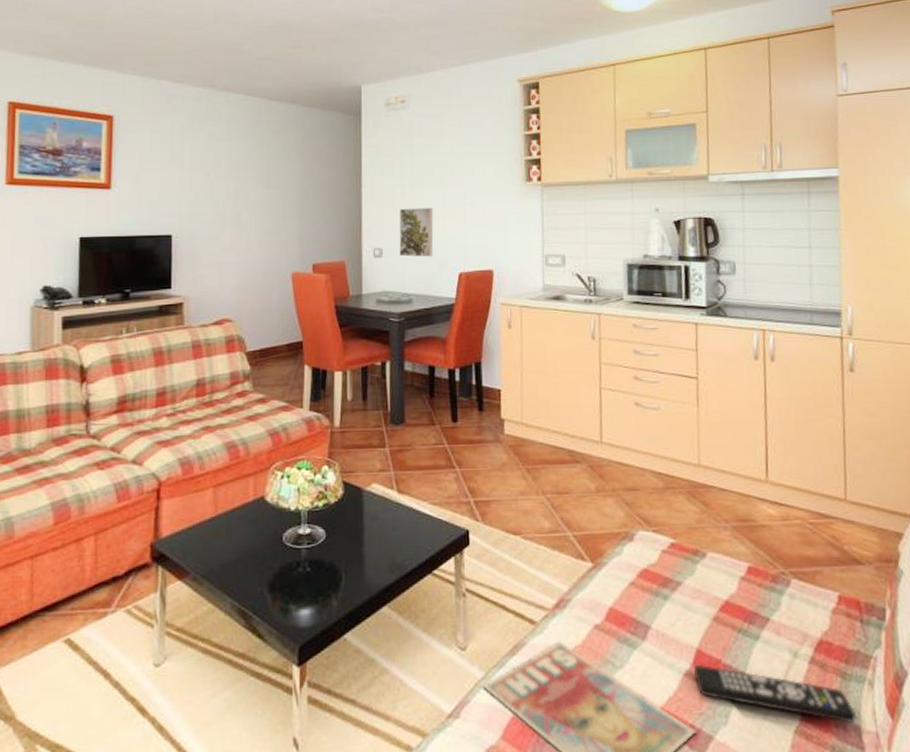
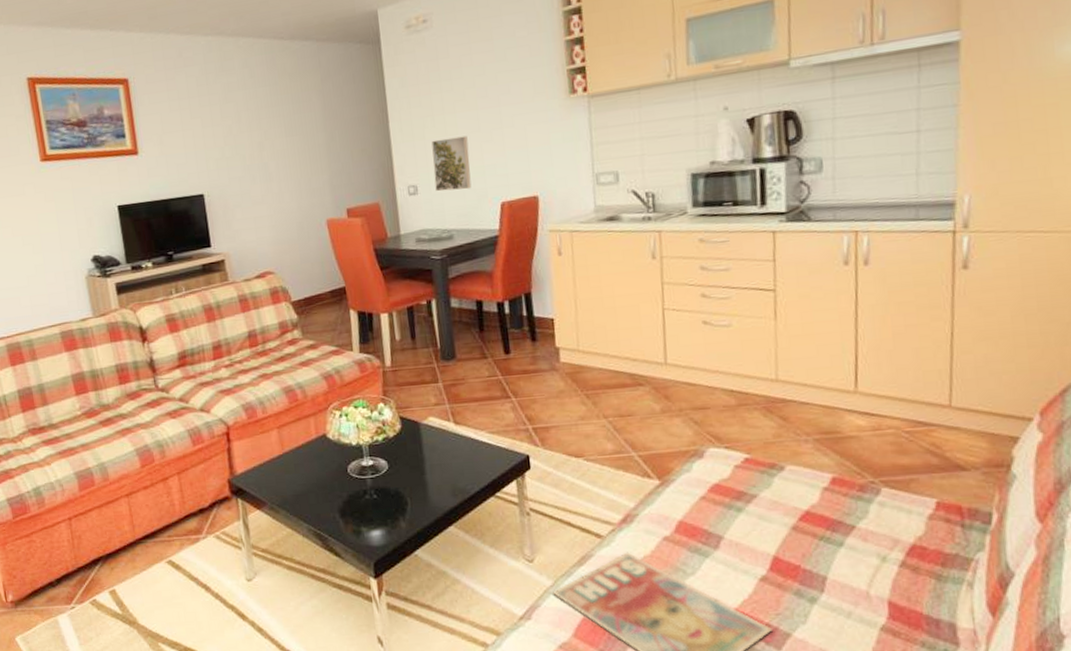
remote control: present [694,665,857,723] -> none [770,571,953,621]

